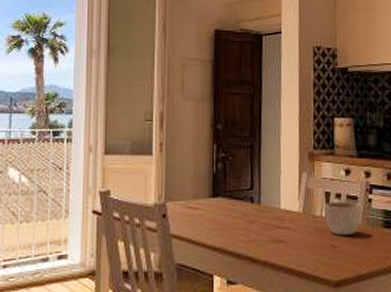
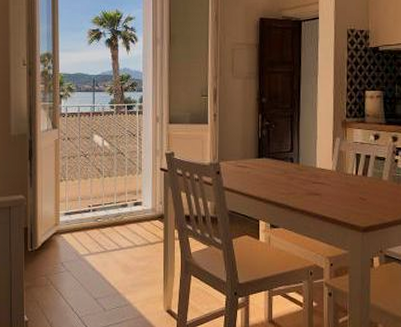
cup: present [325,198,362,235] -> none [355,159,388,190]

